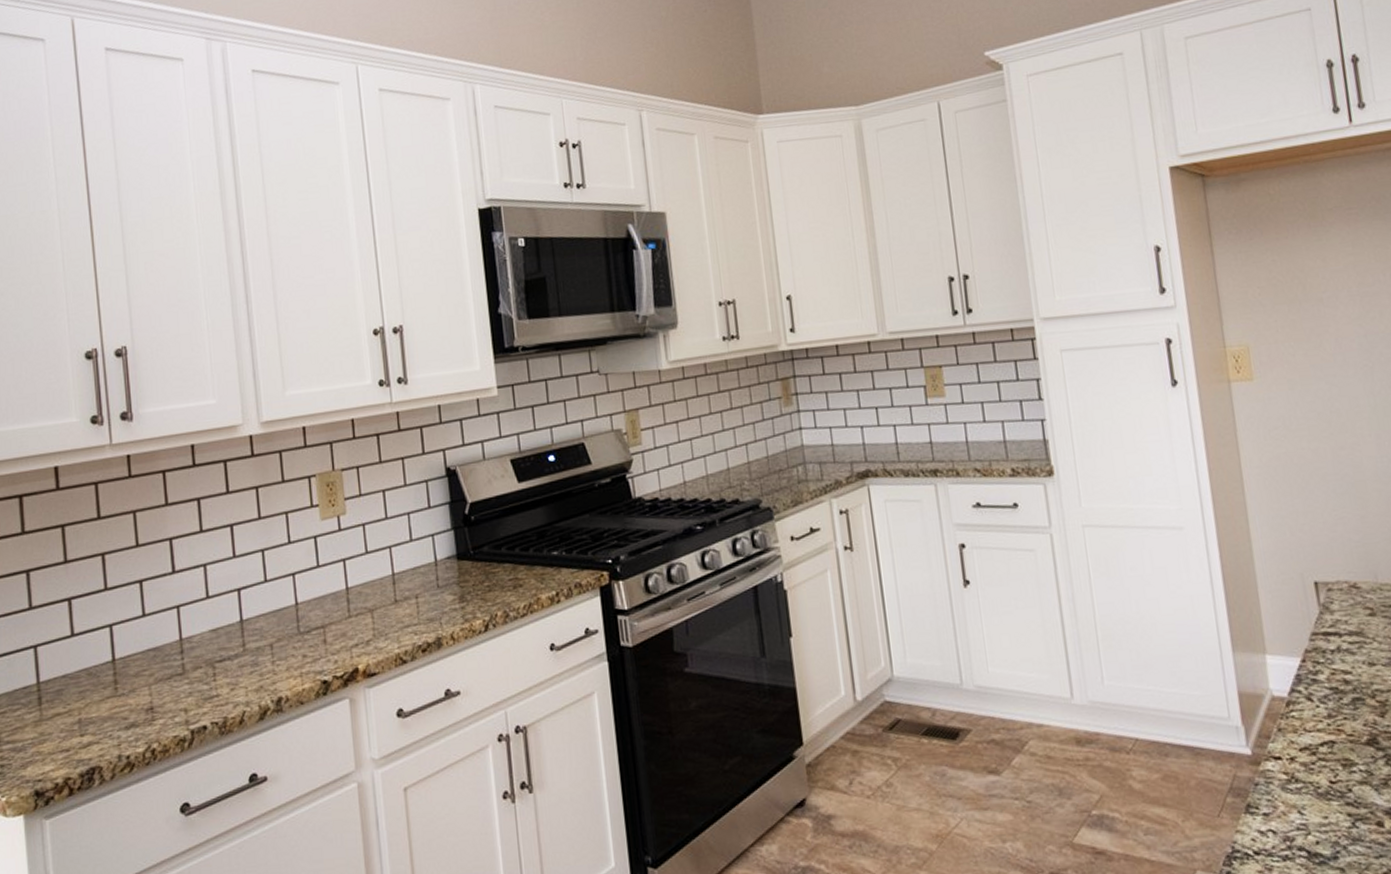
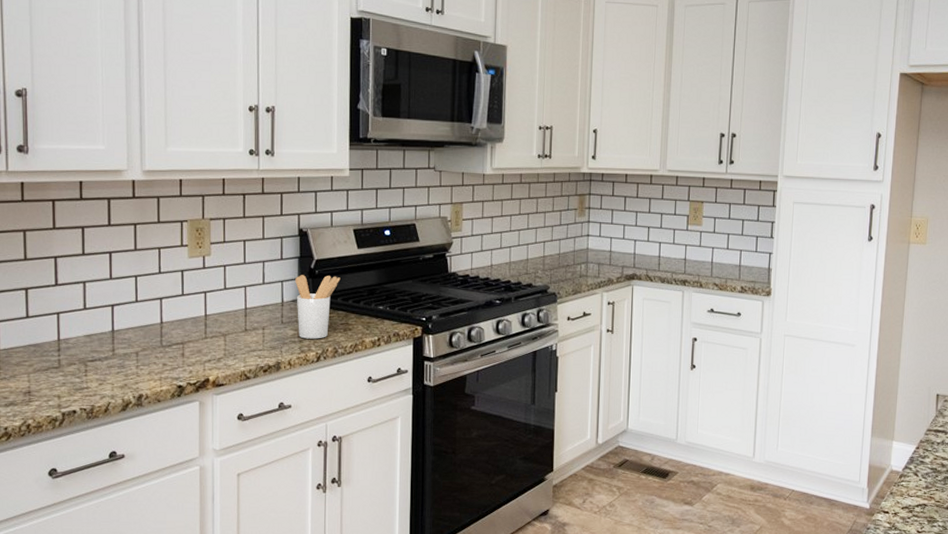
utensil holder: none [448,520,502,604] -> present [295,275,341,339]

